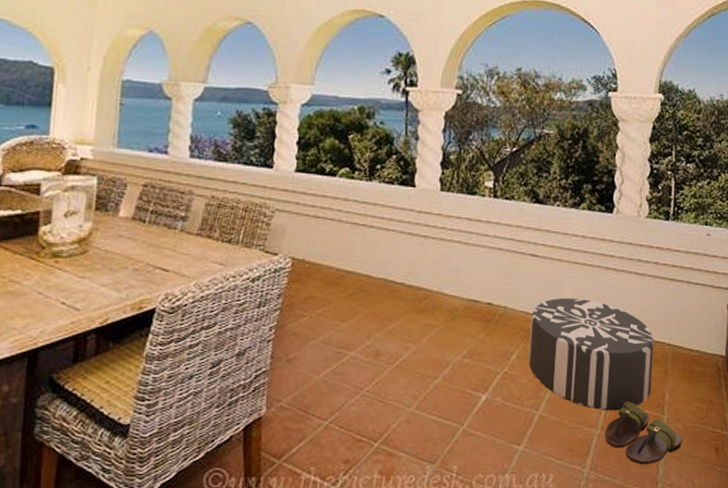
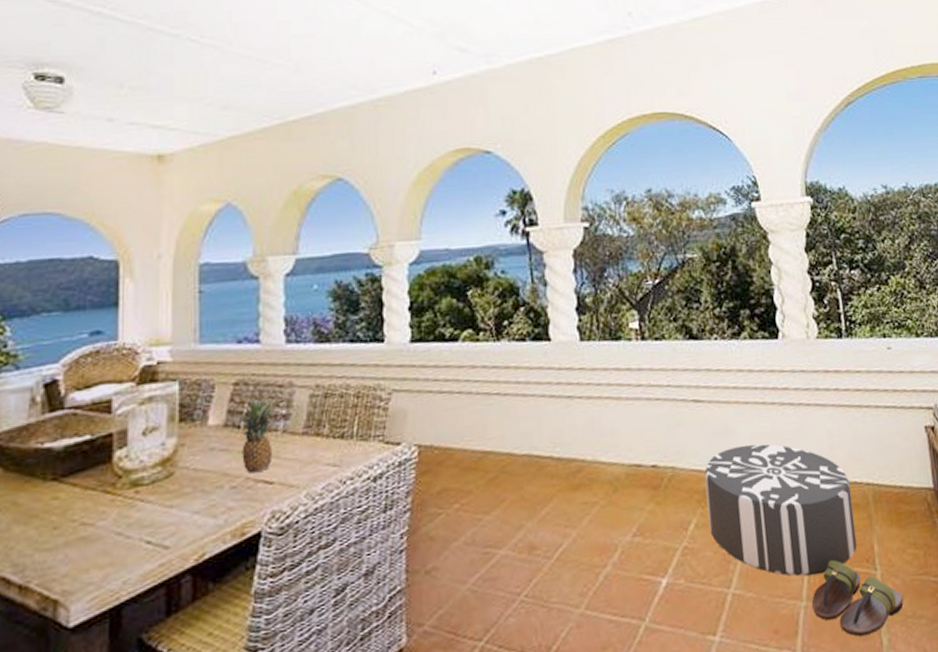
fruit: none [144,199,178,261] -> present [238,398,278,473]

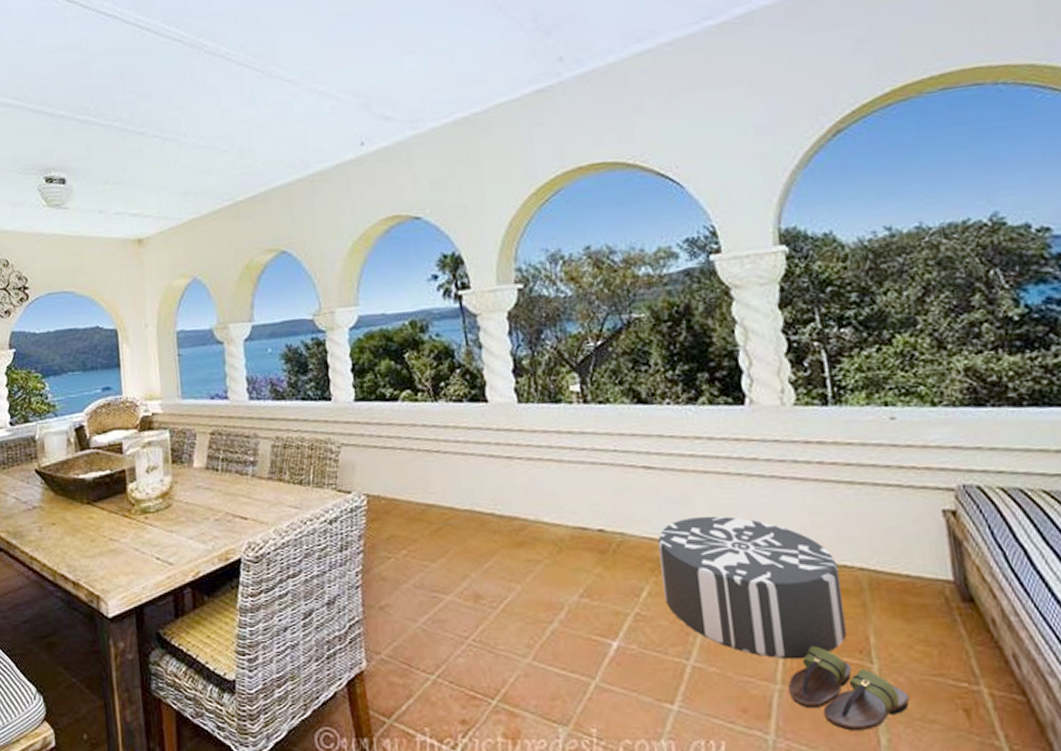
fruit: present [238,398,278,473] -> none [216,447,247,510]

